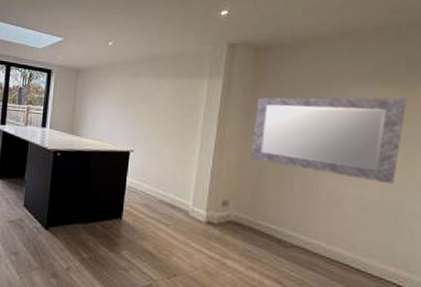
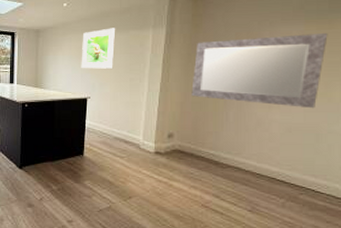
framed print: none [124,73,167,120] -> present [81,28,116,69]

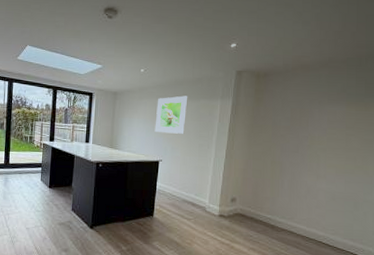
mirror: present [191,32,328,109] -> none [252,114,364,180]

